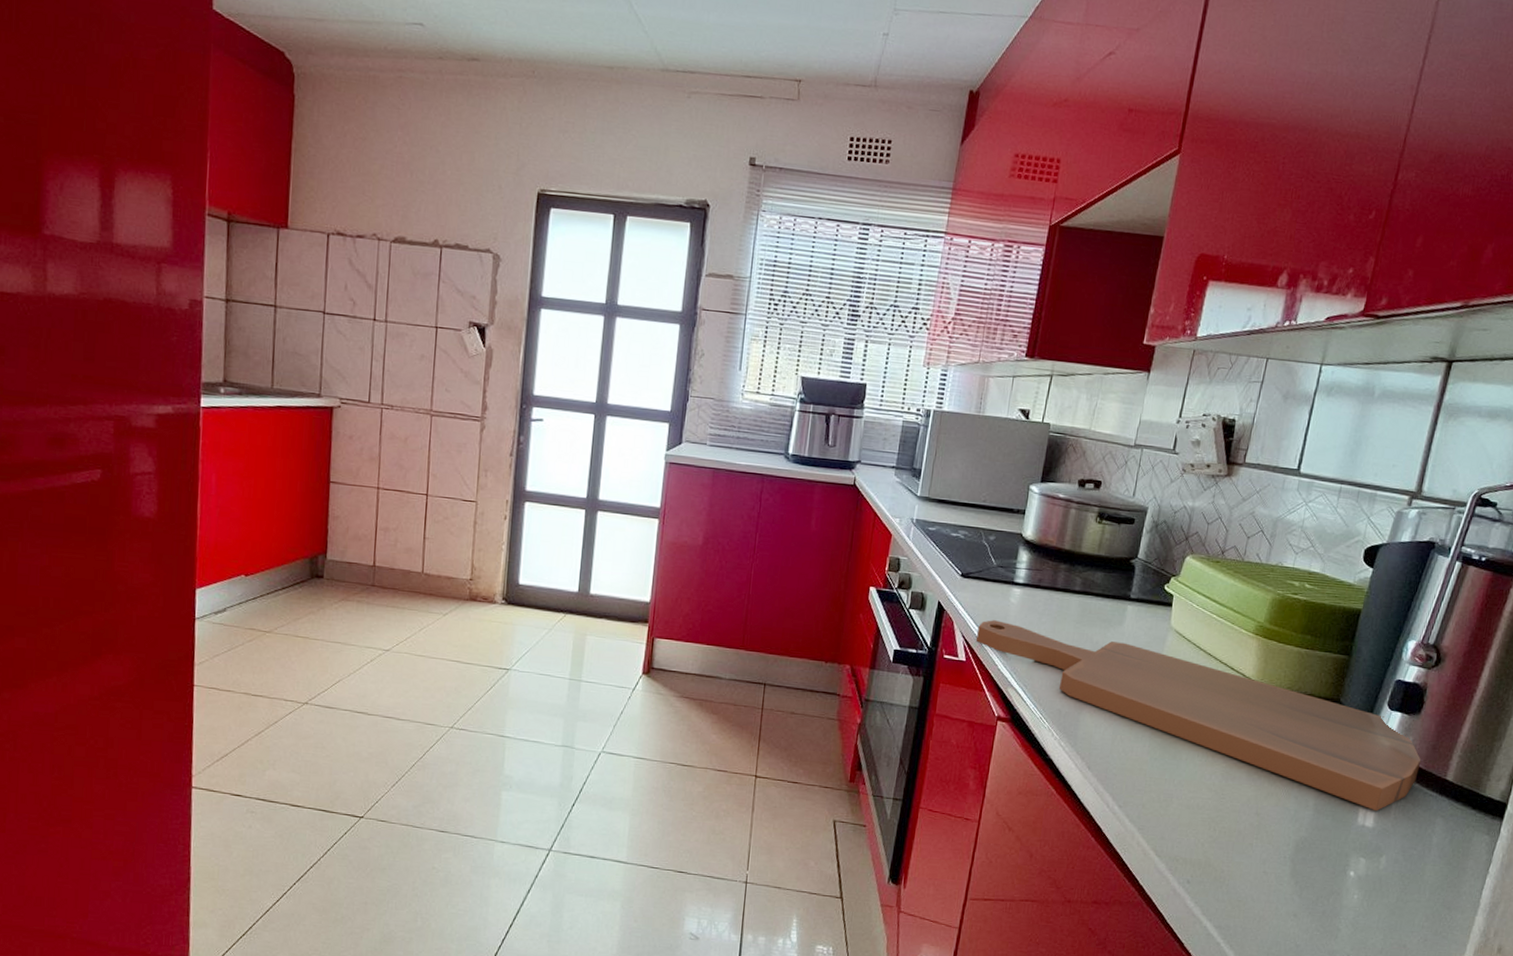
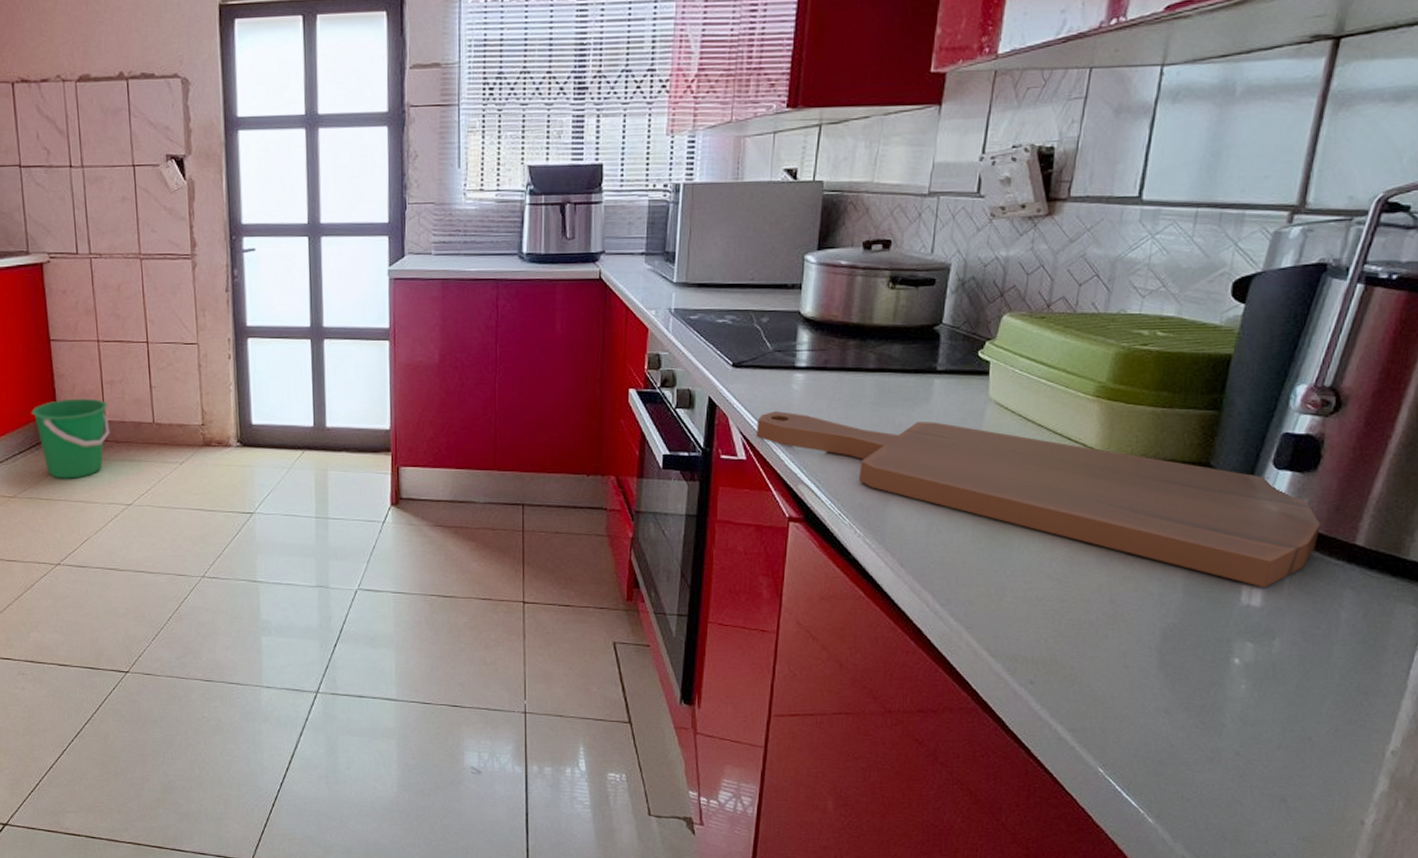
bucket: none [300,540,380,620] -> present [31,398,110,479]

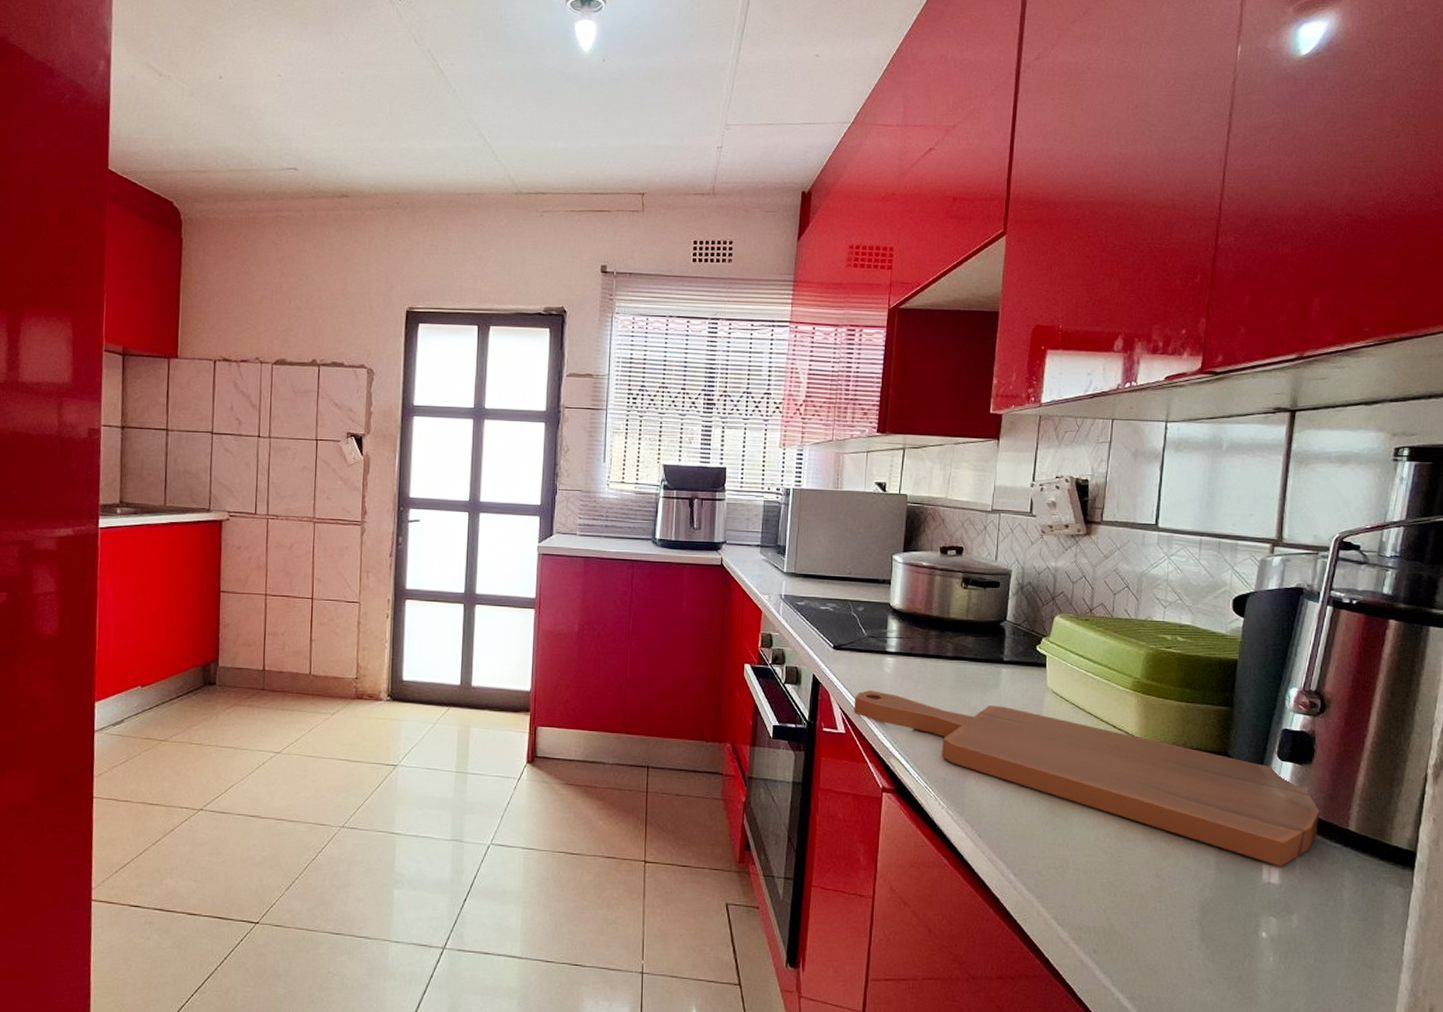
bucket: present [31,398,110,479] -> none [193,647,269,725]

